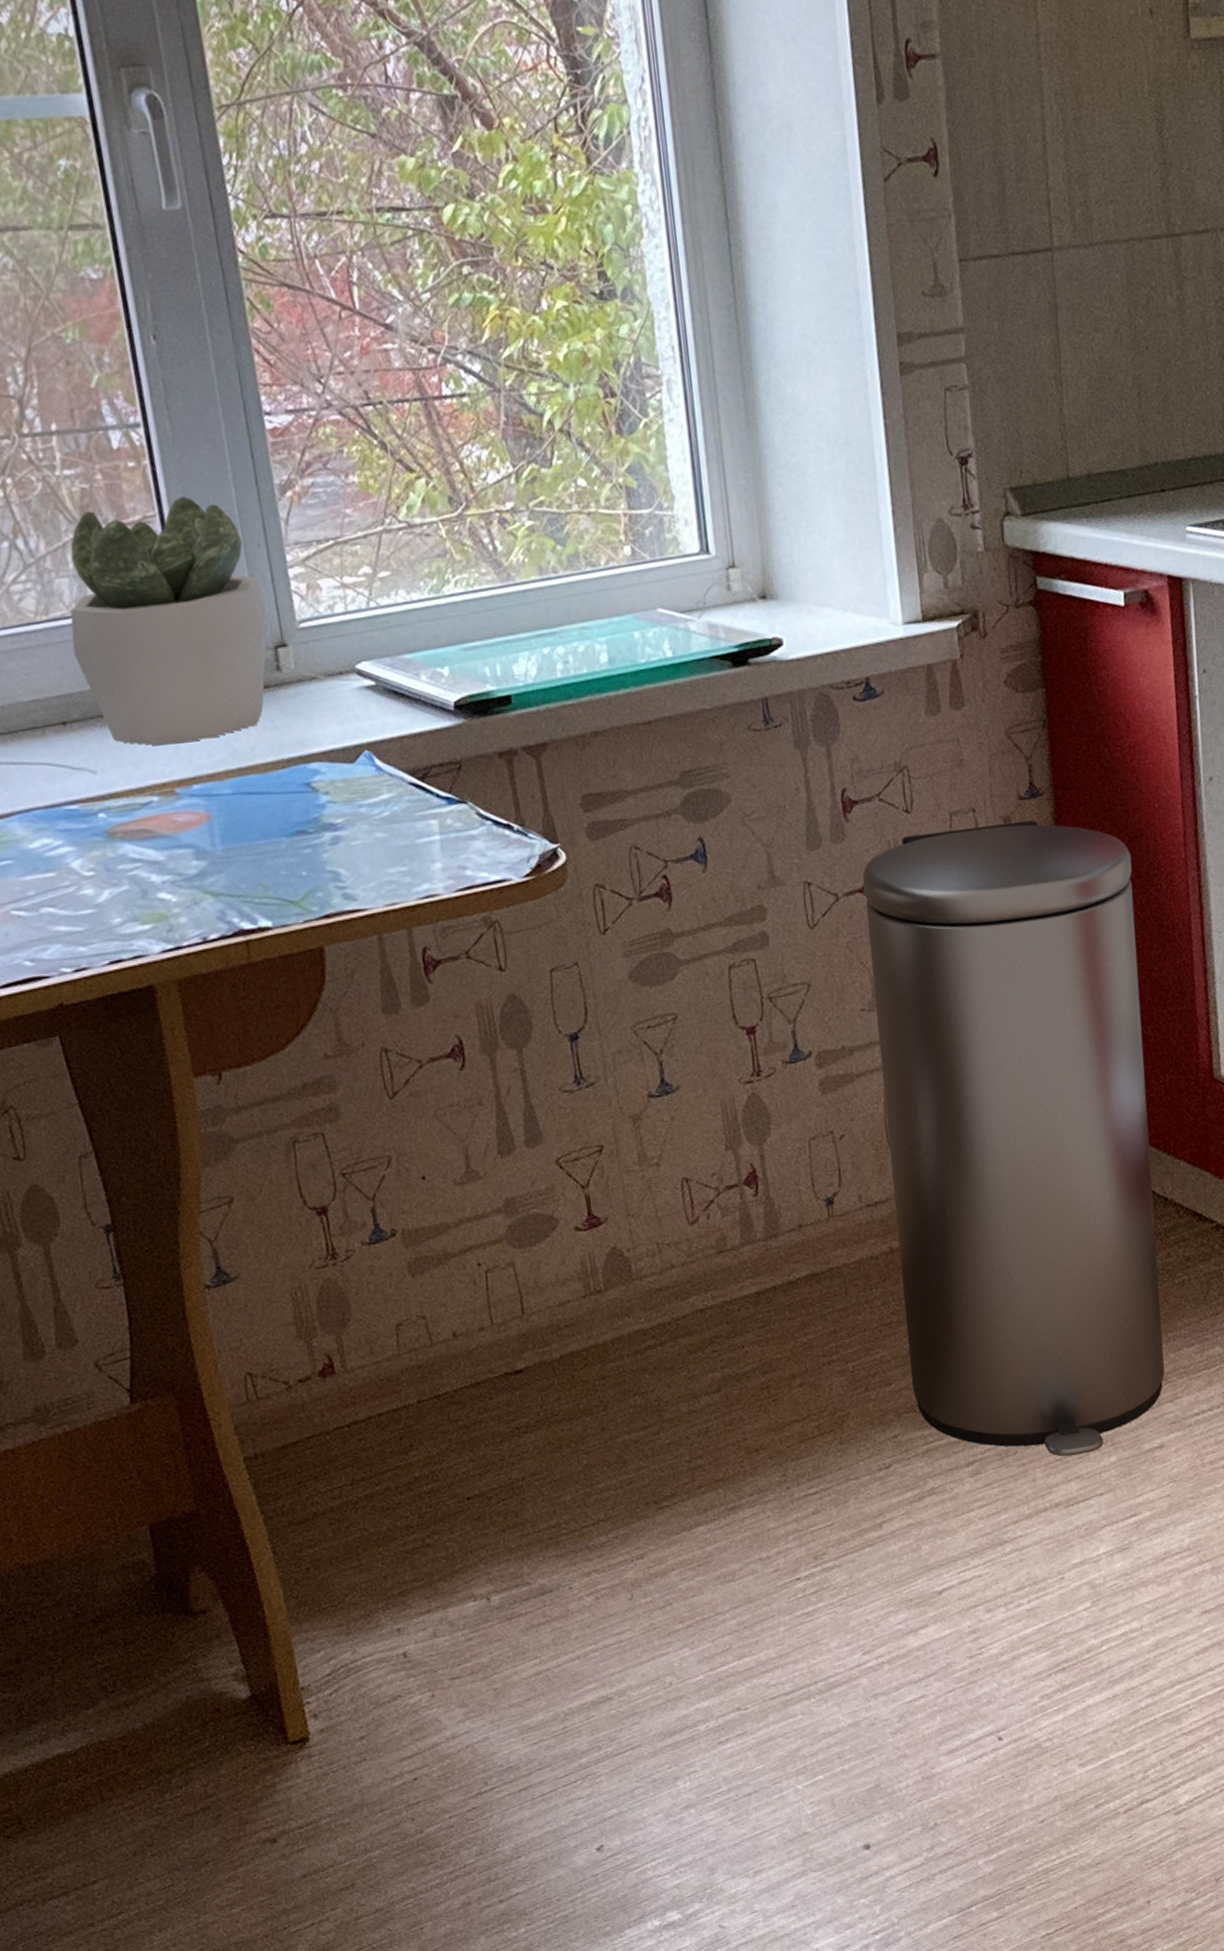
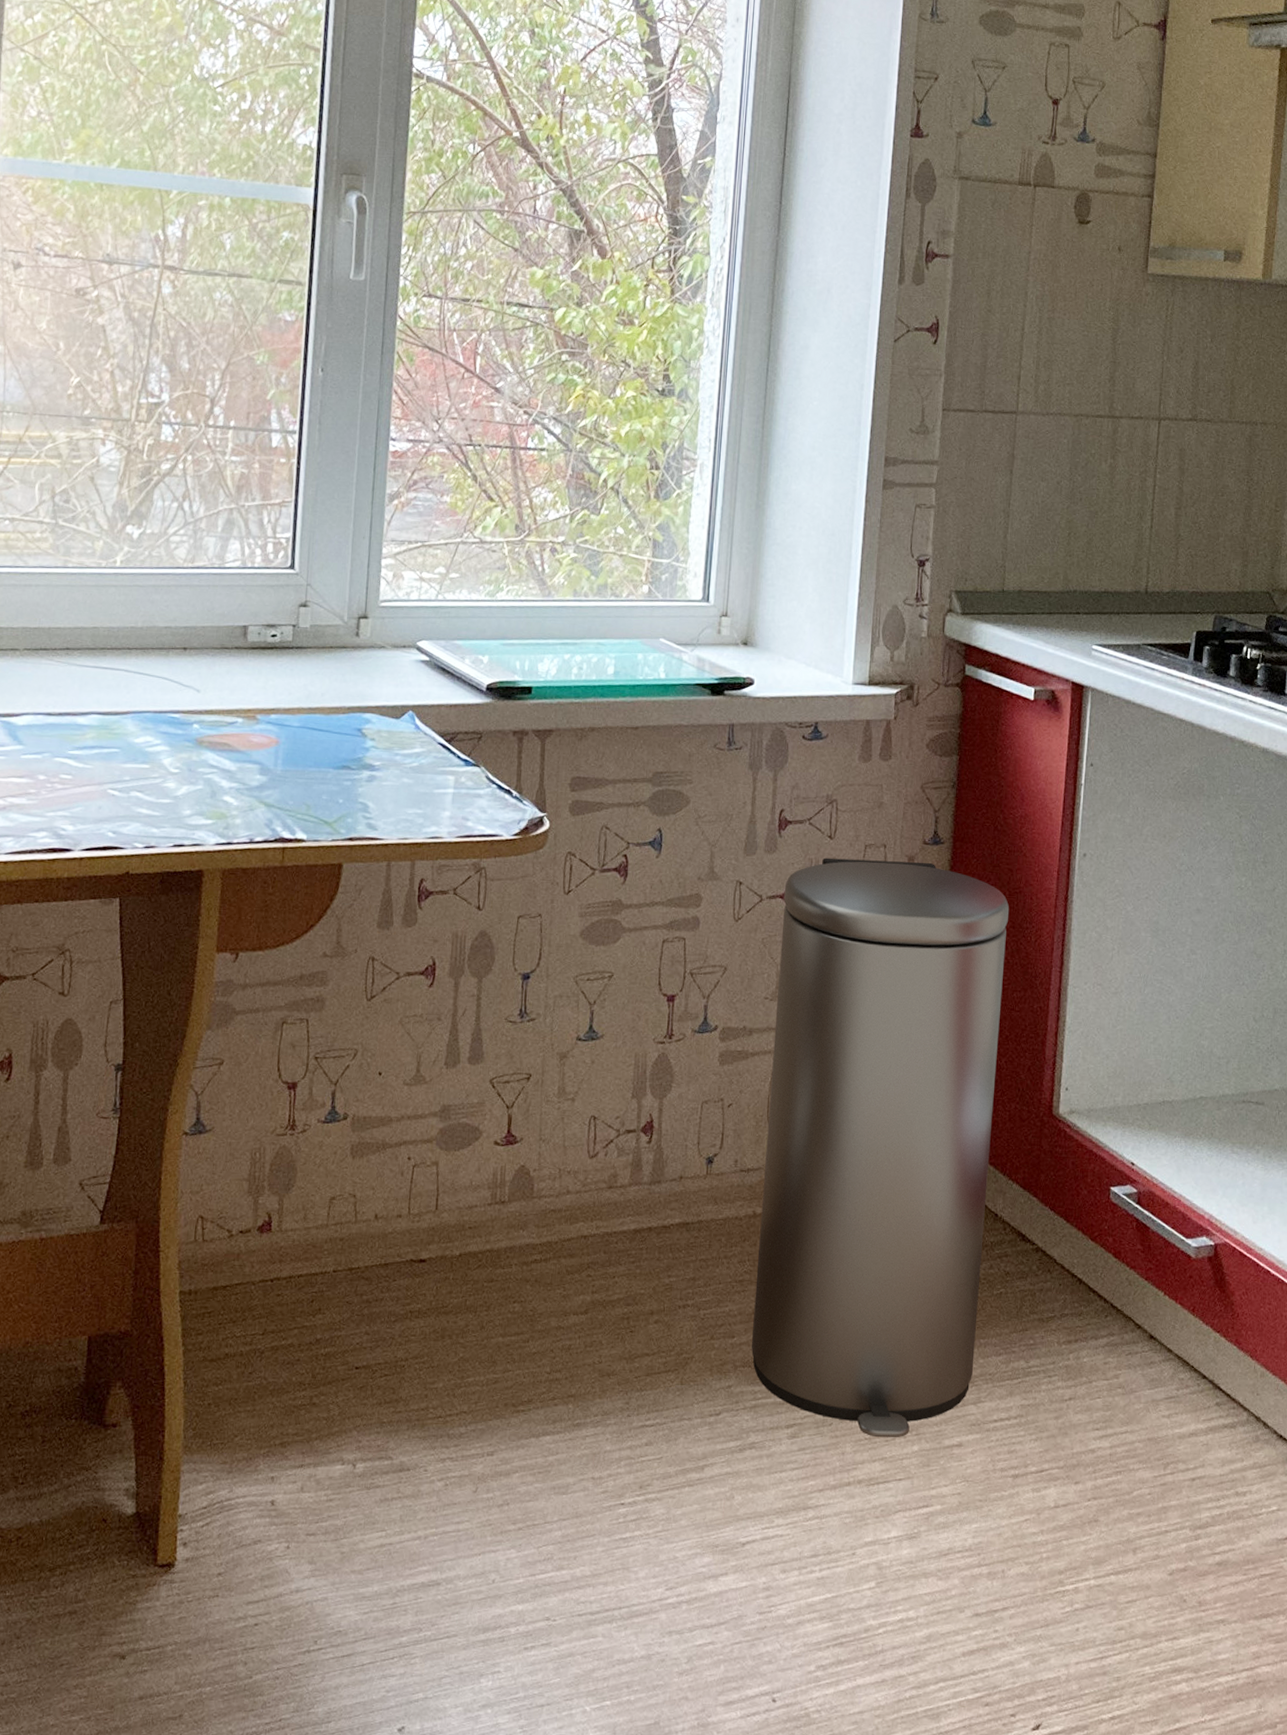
succulent plant: present [70,496,269,746] -> none [205,490,359,681]

